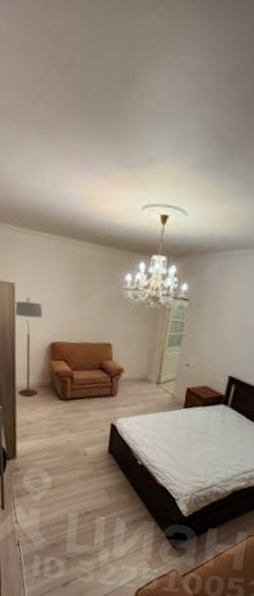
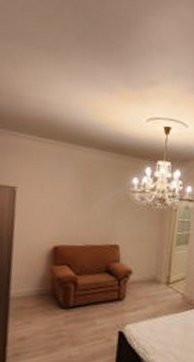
floor lamp: present [13,297,43,396] -> none [12,200,46,307]

